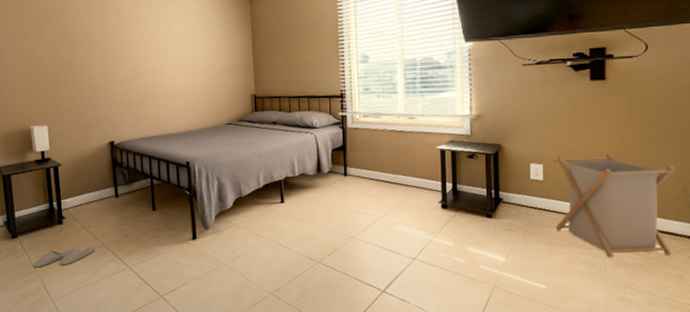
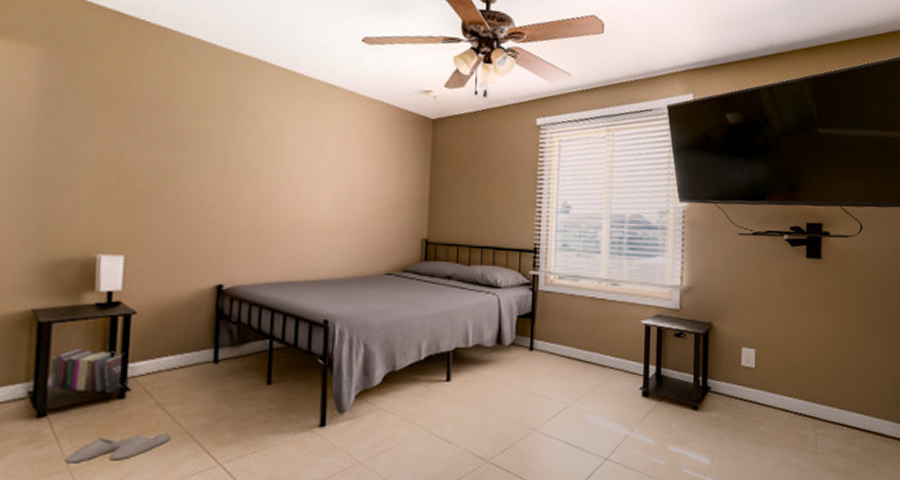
books: none [14,191,65,221] -> present [47,348,131,393]
laundry basket: present [553,153,676,258] -> none [766,340,886,461]

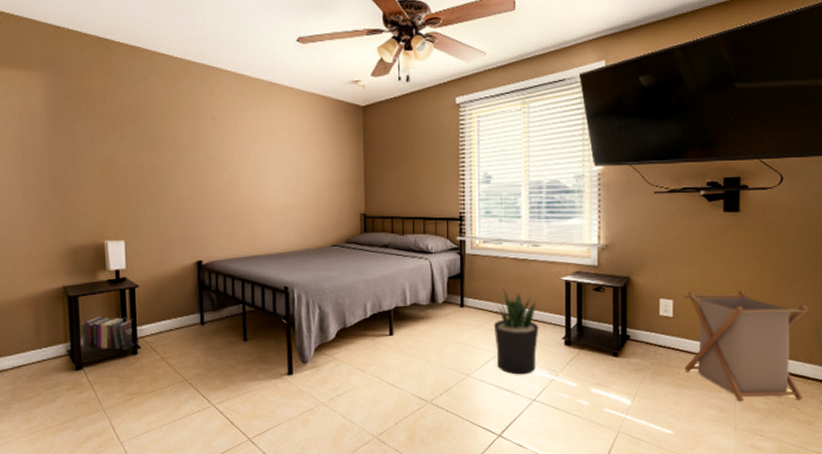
slippers: present [64,433,170,464] -> none [99,381,174,405]
planter: none [565,329,615,428] -> present [493,287,539,374]
laundry basket: none [766,340,886,461] -> present [684,290,809,402]

